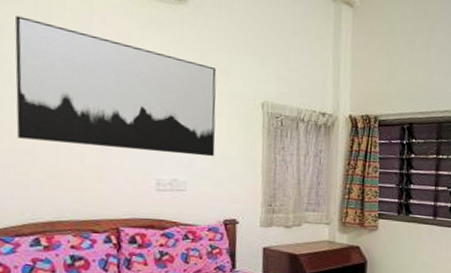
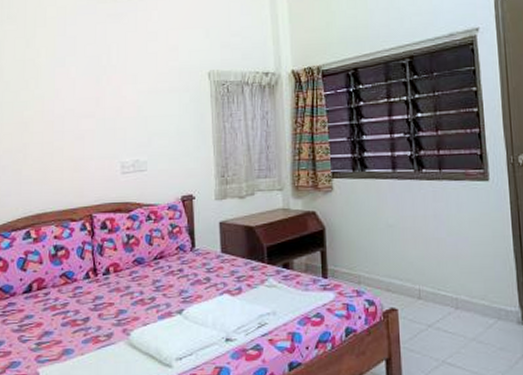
wall art: present [15,16,217,157] -> none [10,31,170,139]

